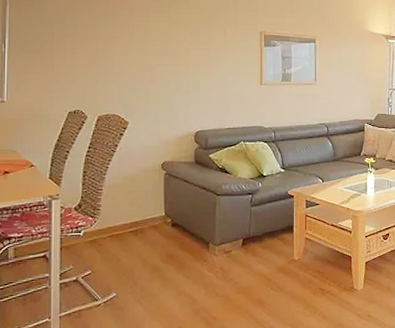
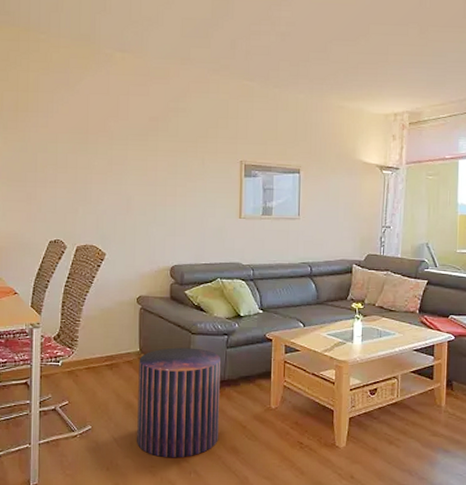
stool: none [164,208,246,317] -> present [137,347,222,458]

